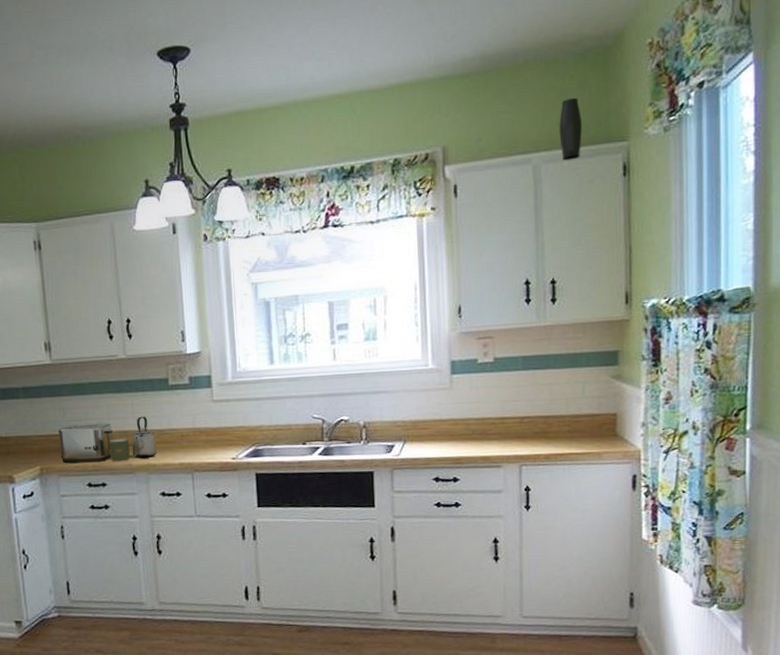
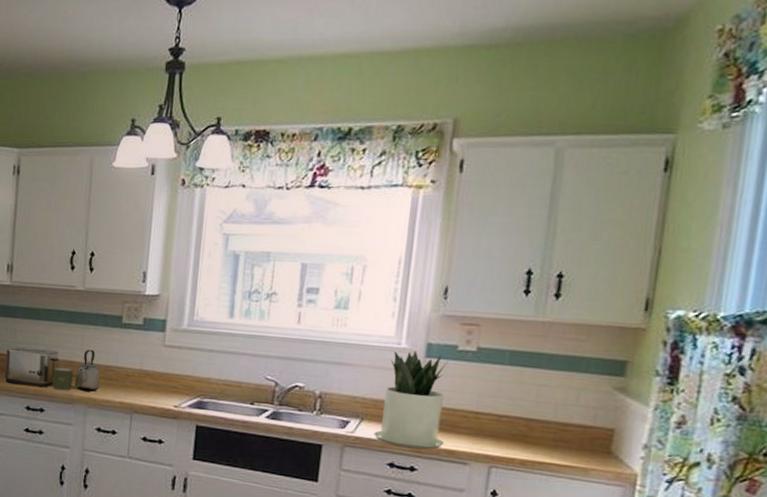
planter: none [417,369,479,462] -> present [374,350,449,450]
vase: present [559,97,582,161] -> none [591,80,623,148]

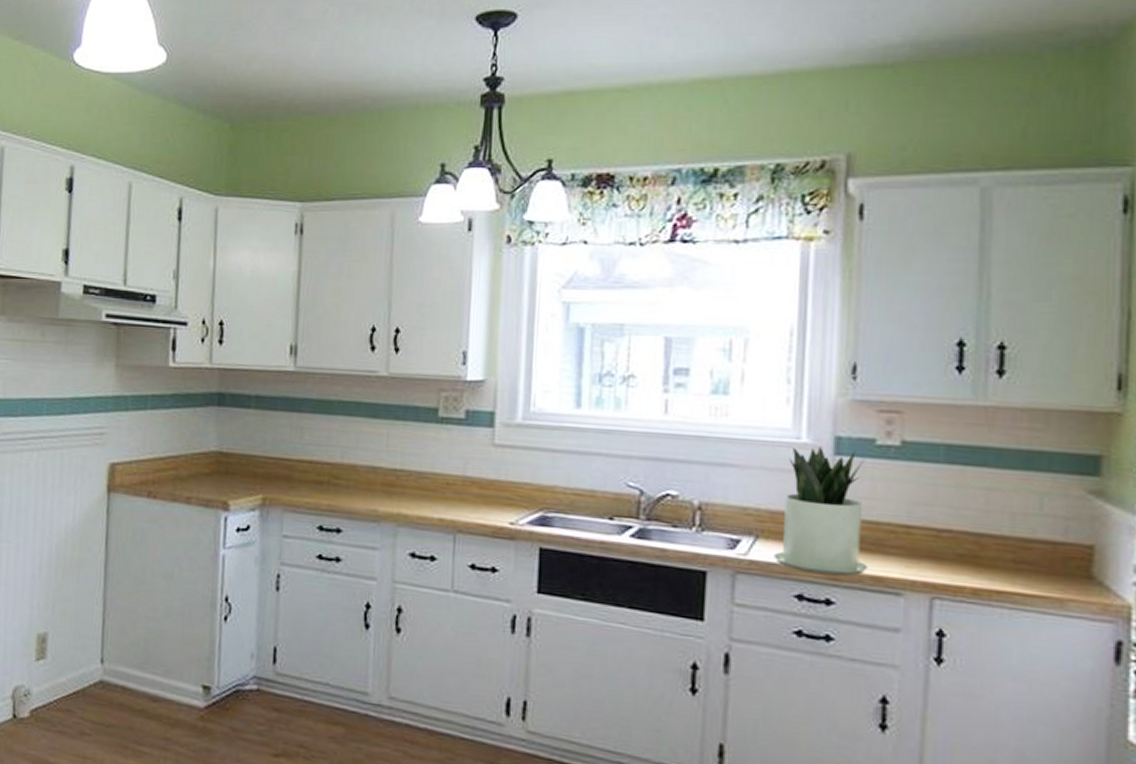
toaster: present [5,347,60,388] -> none [290,449,360,501]
mug: present [52,367,80,392] -> none [351,475,387,507]
kettle: present [74,349,100,392] -> none [379,451,413,506]

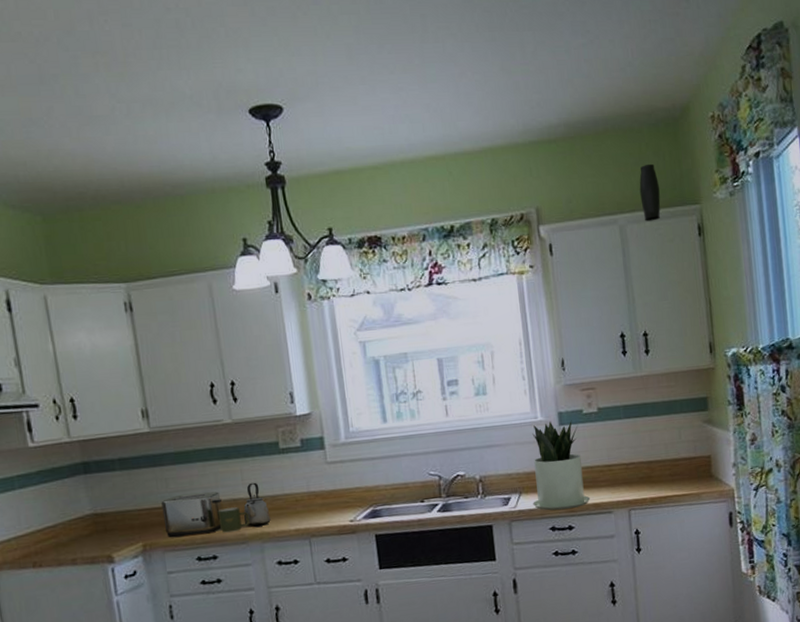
toaster: none [290,449,360,501] -> present [161,491,223,537]
mug: none [351,475,387,507] -> present [217,507,250,534]
kettle: none [379,451,413,506] -> present [243,482,271,527]
vase: none [1024,103,1061,185] -> present [639,163,661,222]

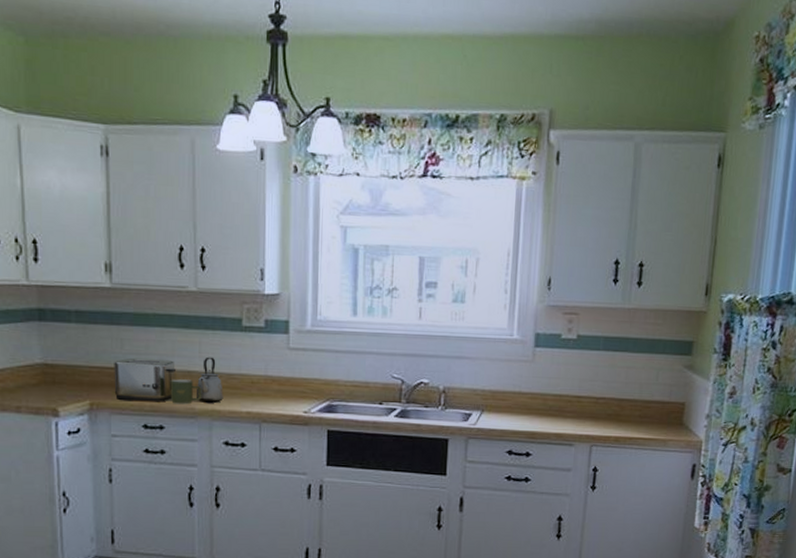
planter: present [532,420,591,511] -> none [493,341,554,436]
vase: present [639,163,661,222] -> none [663,79,686,144]

